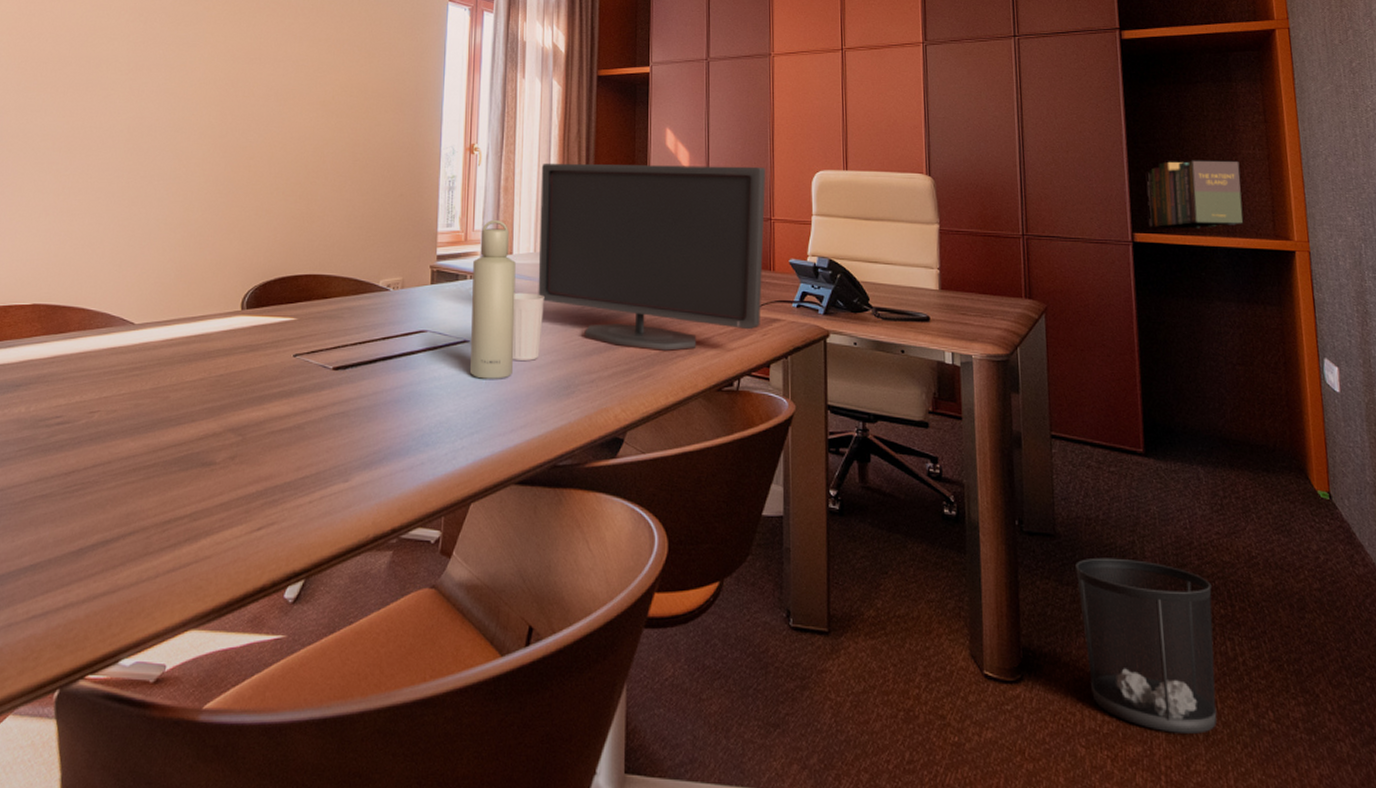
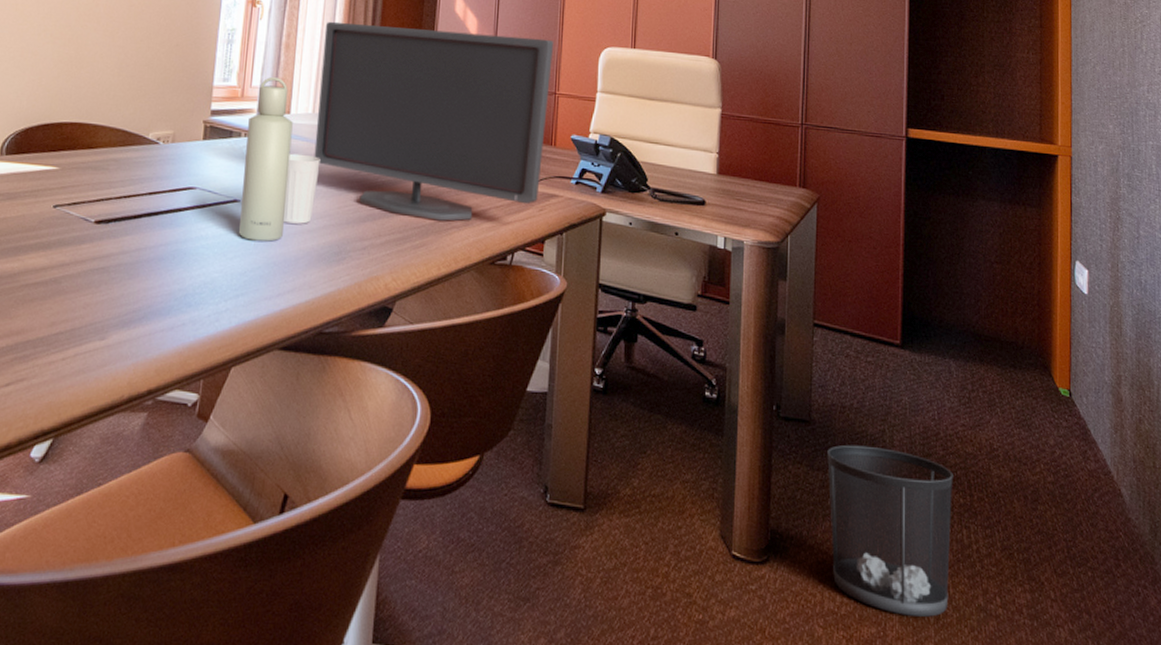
books: present [1145,160,1243,229] -> none [923,60,1013,128]

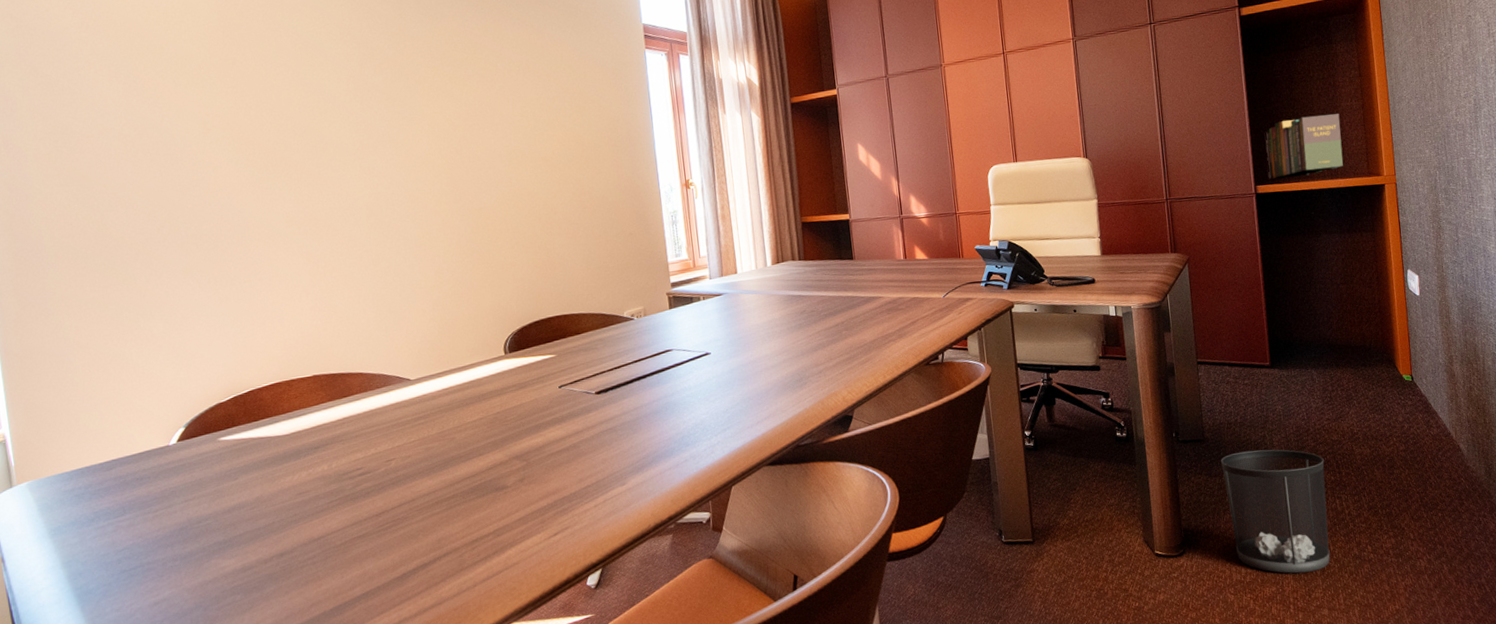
bottle: present [239,76,293,242] -> none [704,244,752,384]
cup: present [284,153,321,225] -> none [743,305,773,364]
monitor: present [314,21,554,222] -> none [751,168,956,340]
books: none [923,60,1013,128] -> present [1264,114,1343,180]

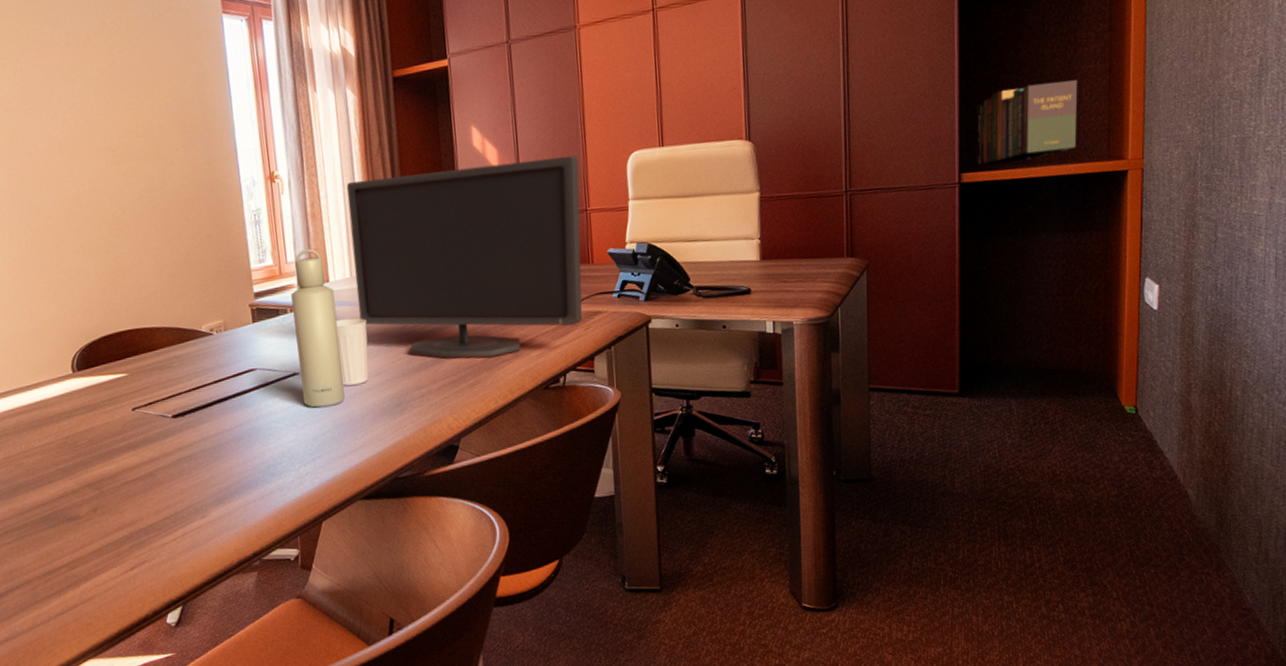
bottle: none [704,244,752,384] -> present [291,248,345,408]
cup: none [743,305,773,364] -> present [336,318,369,387]
monitor: none [751,168,956,340] -> present [346,155,583,359]
waste bin: present [1221,449,1330,574] -> none [889,491,1015,633]

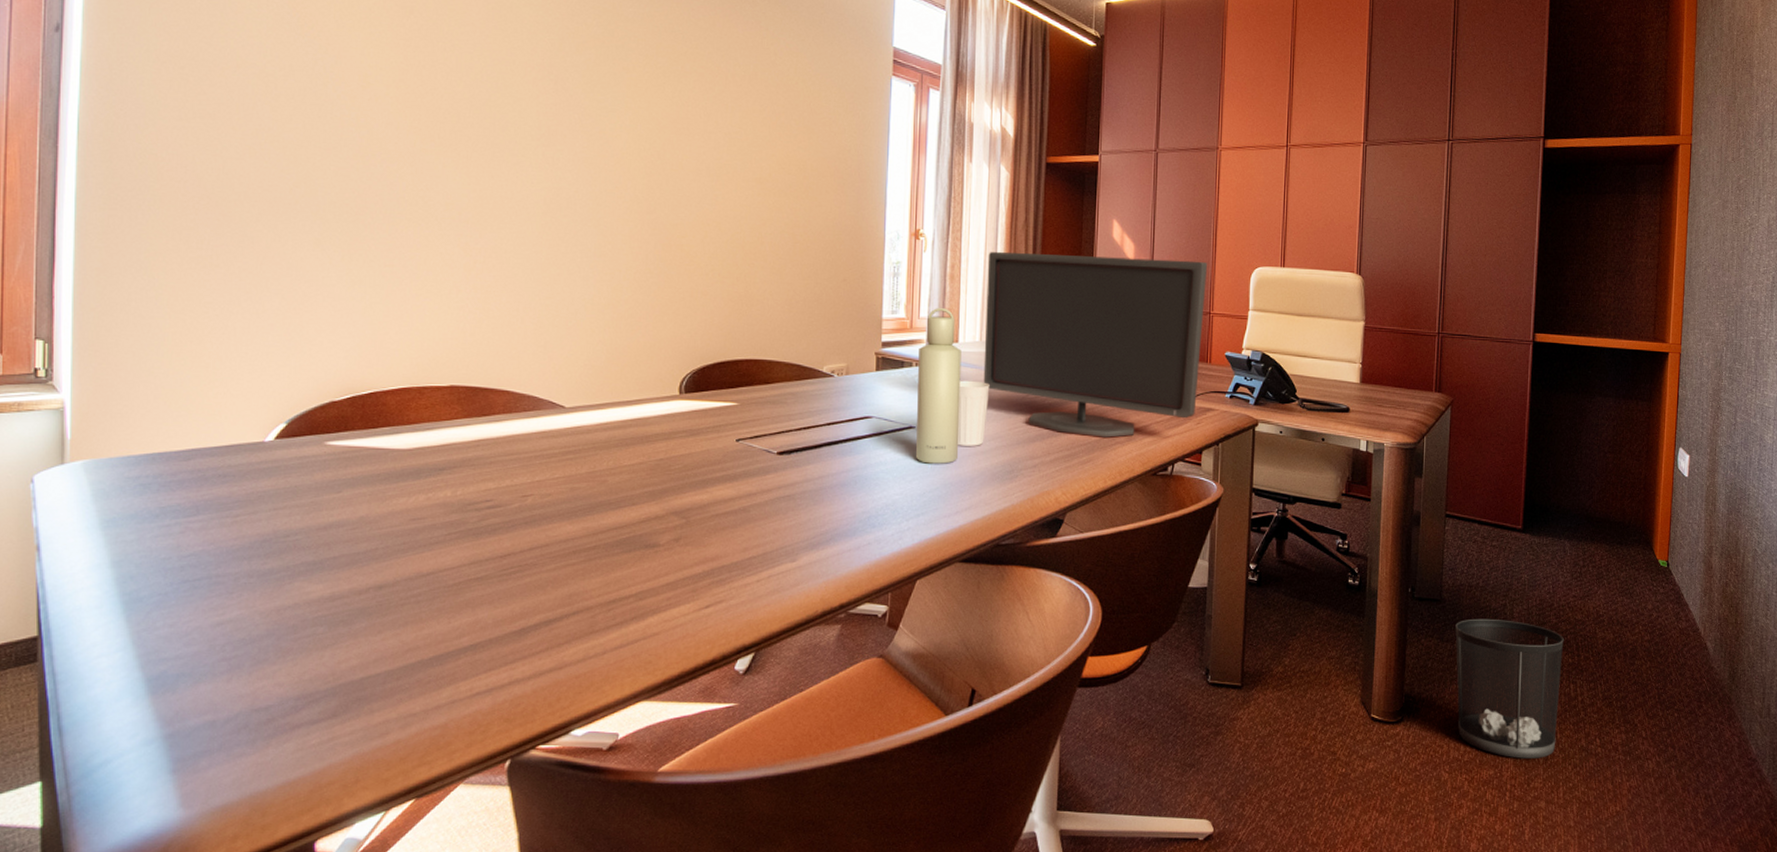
waste bin: none [889,491,1015,633] -> present [1455,618,1564,759]
books: present [977,80,1078,166] -> none [1548,267,1633,331]

